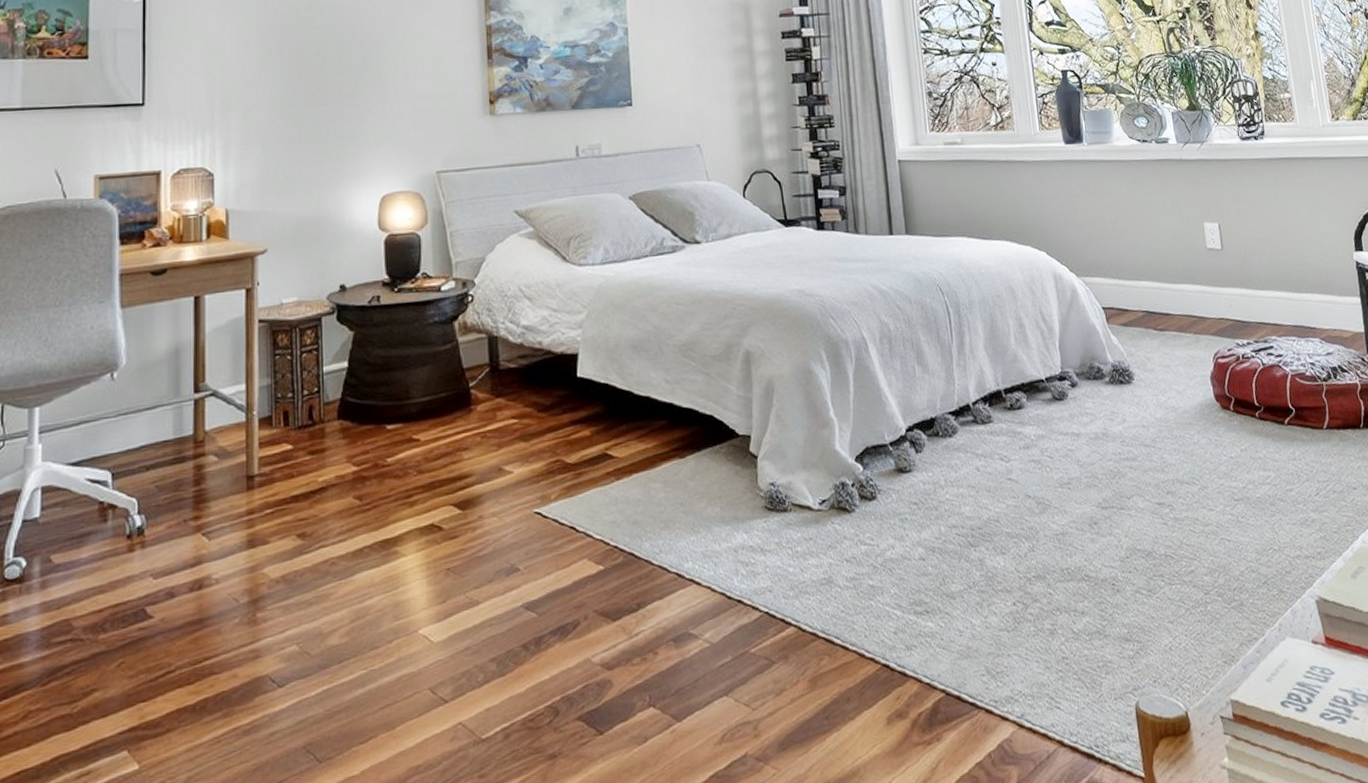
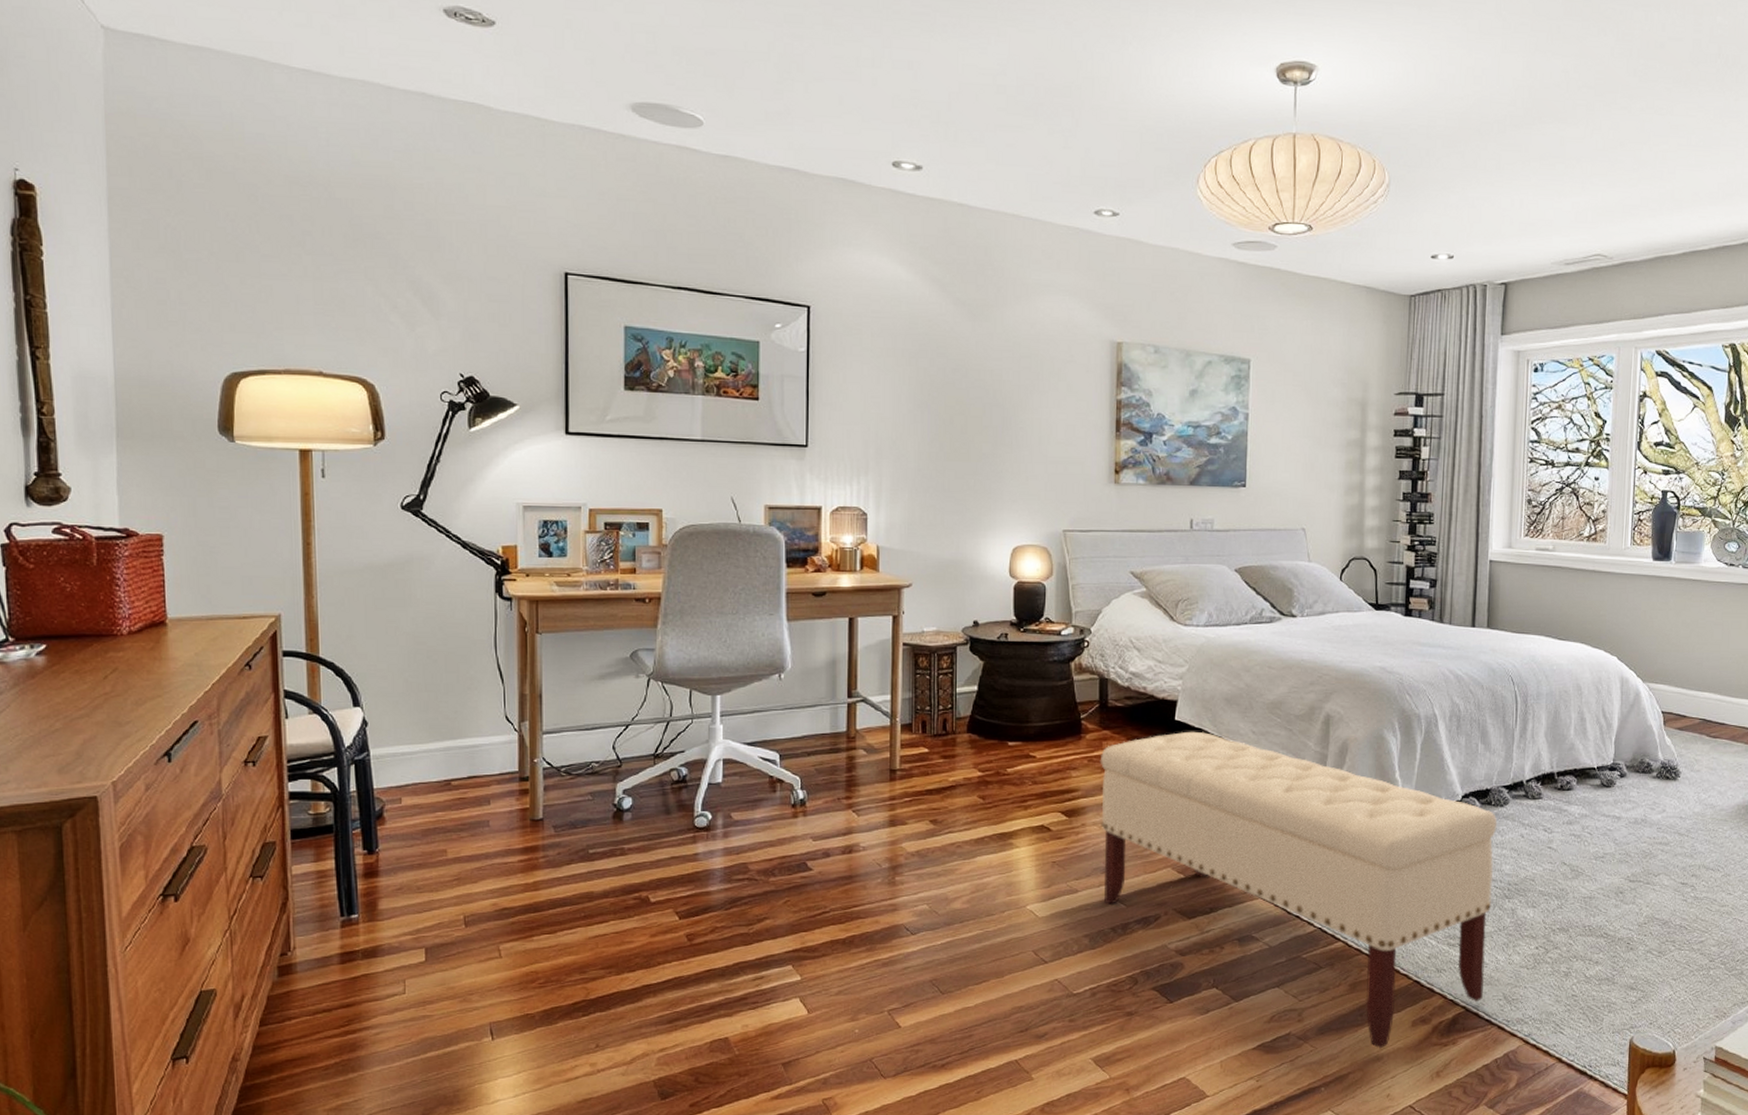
bench: none [494,387,963,760] -> present [1100,731,1497,1049]

